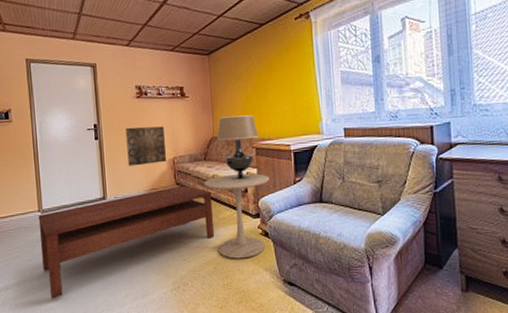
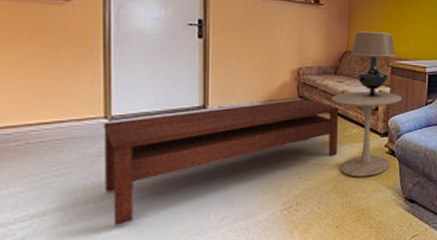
wall art: present [125,126,166,166] -> none [241,28,290,73]

